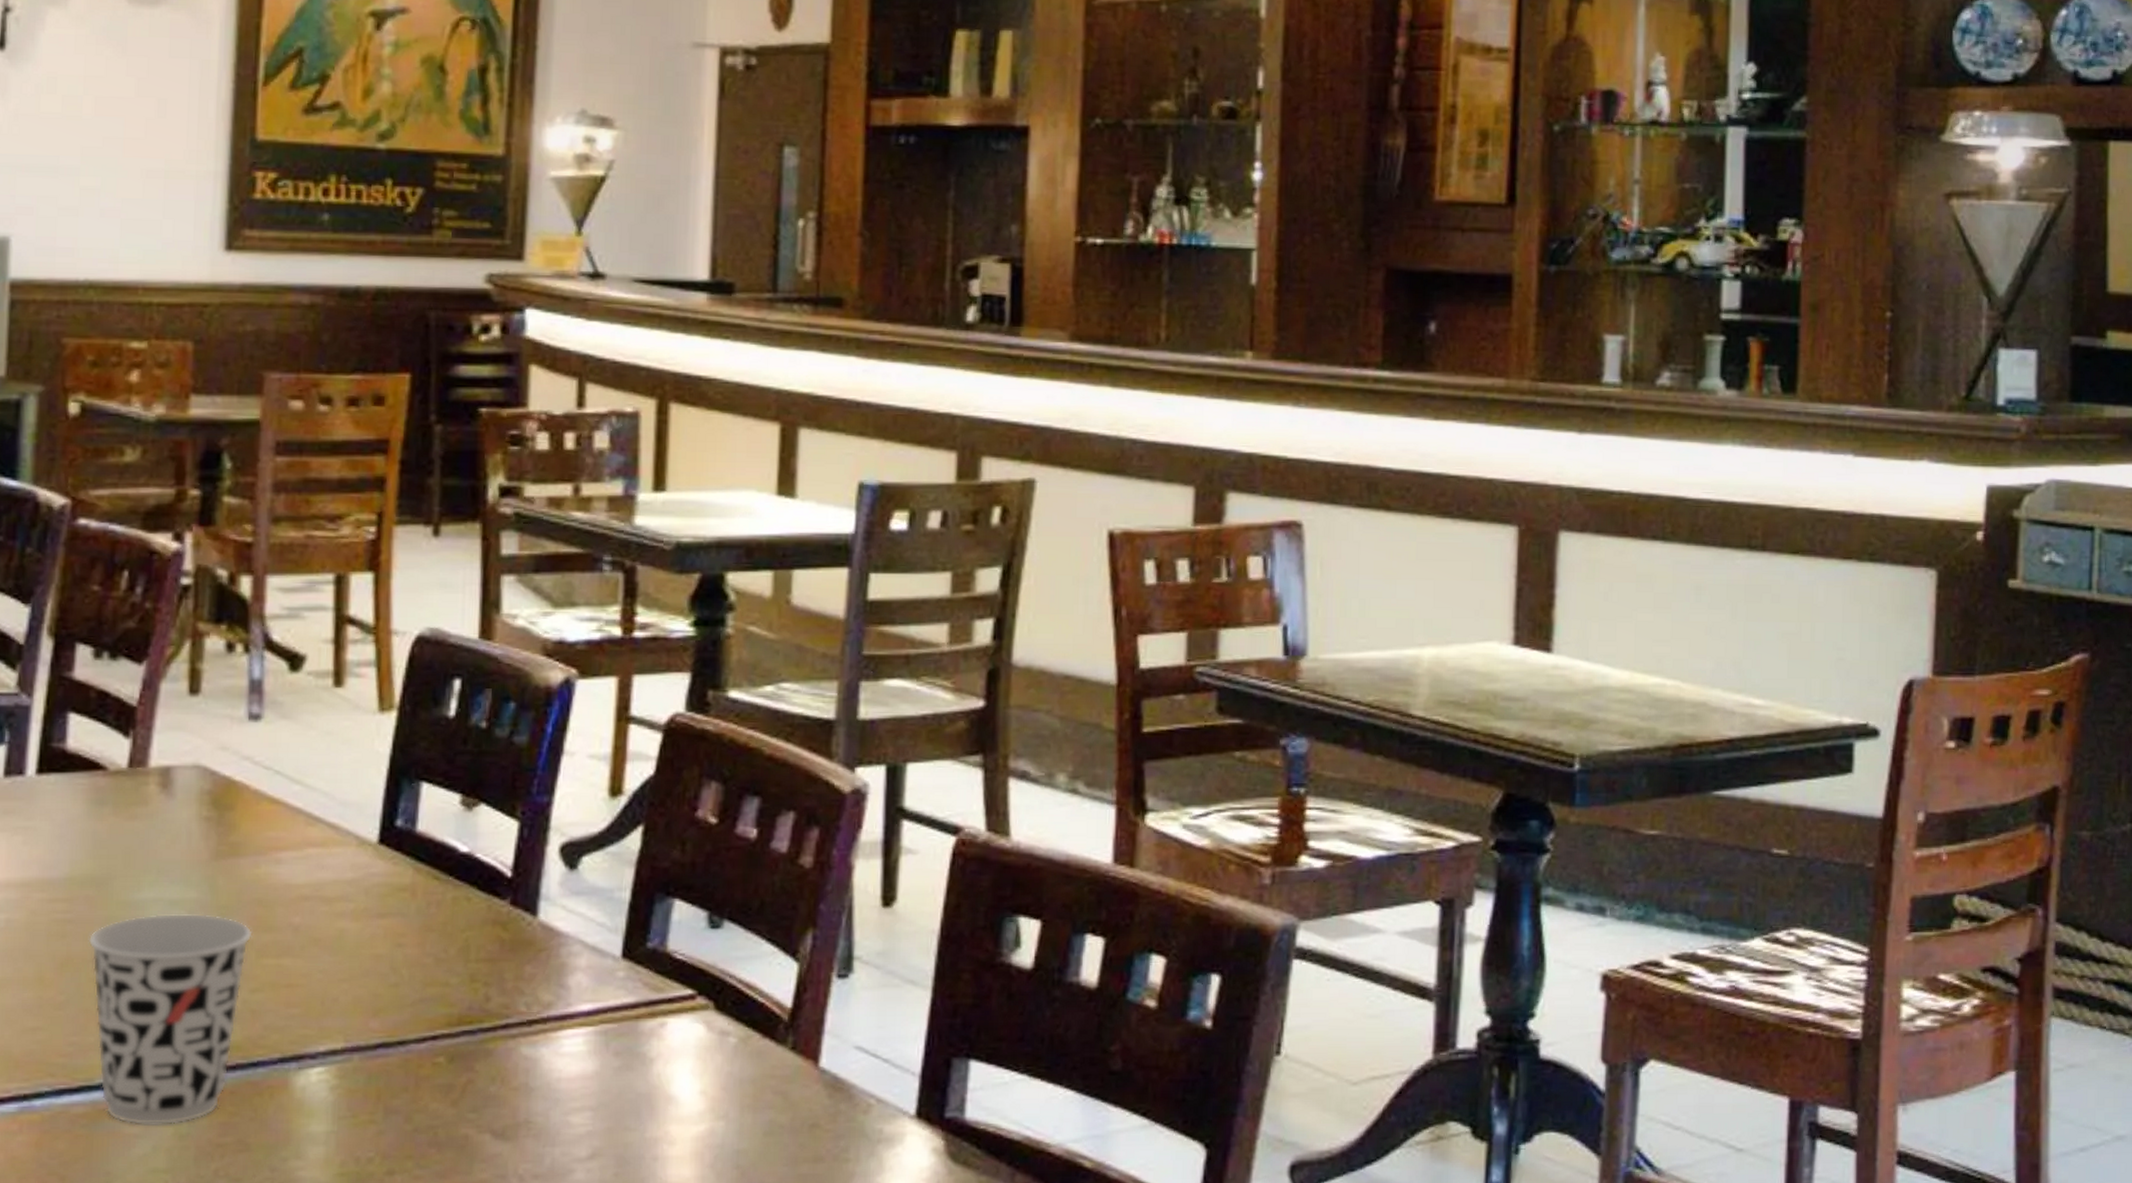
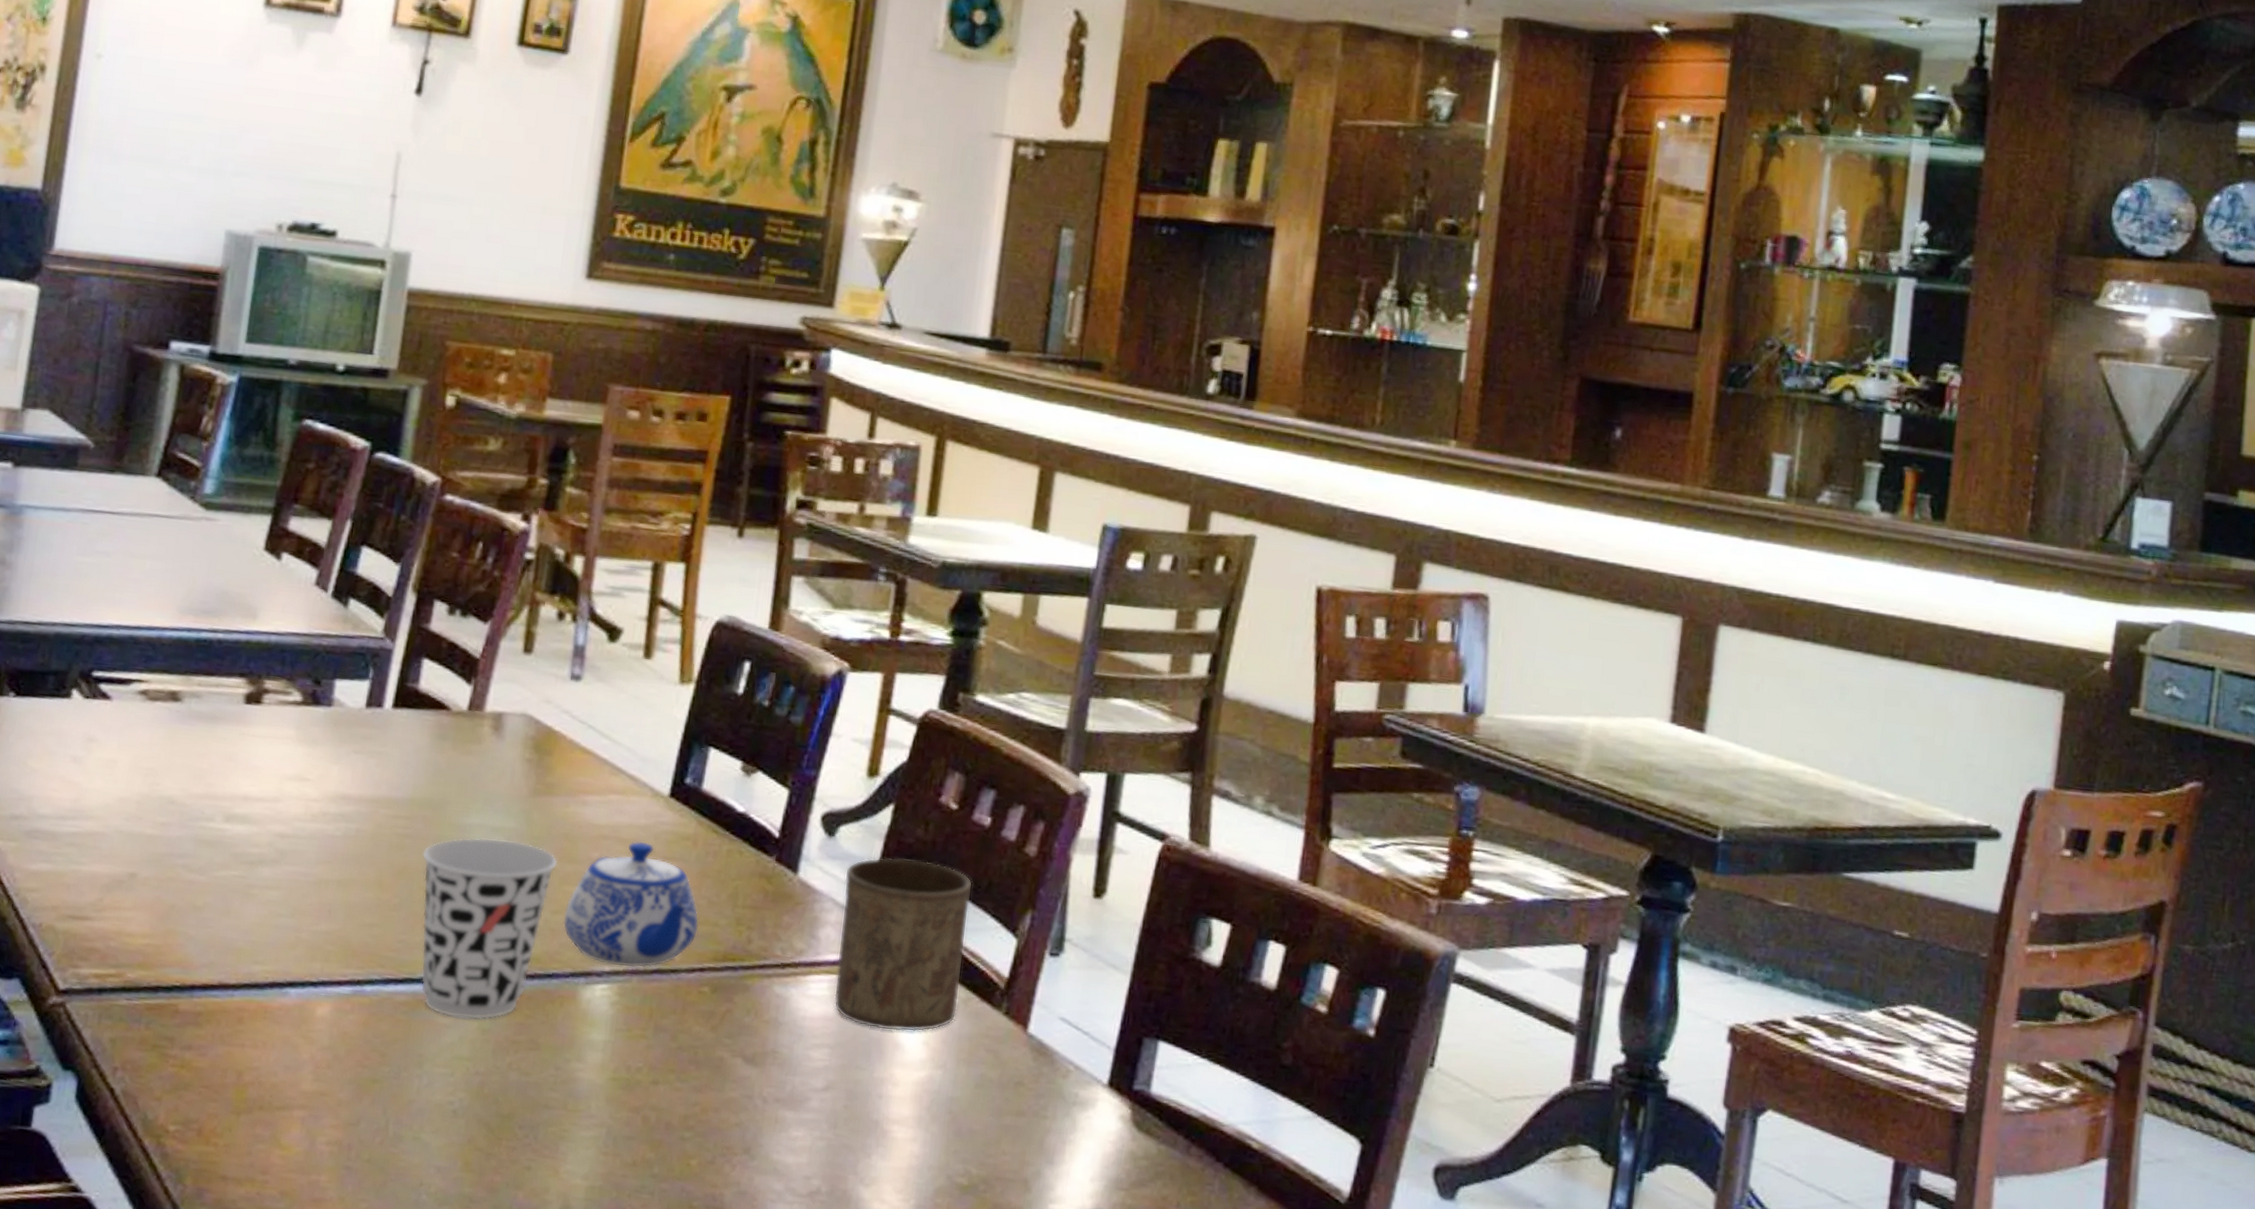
teapot: none [264,898,427,1046] -> present [562,841,700,968]
cup: none [591,885,743,1082] -> present [834,857,973,1032]

